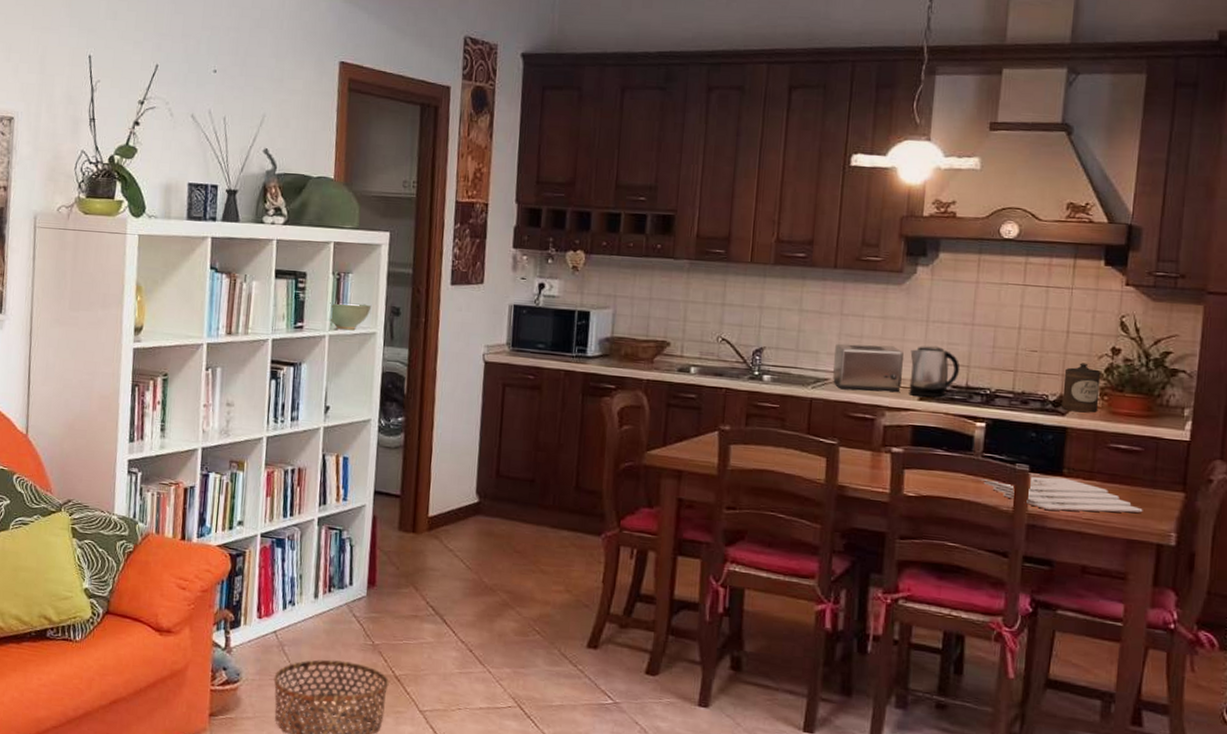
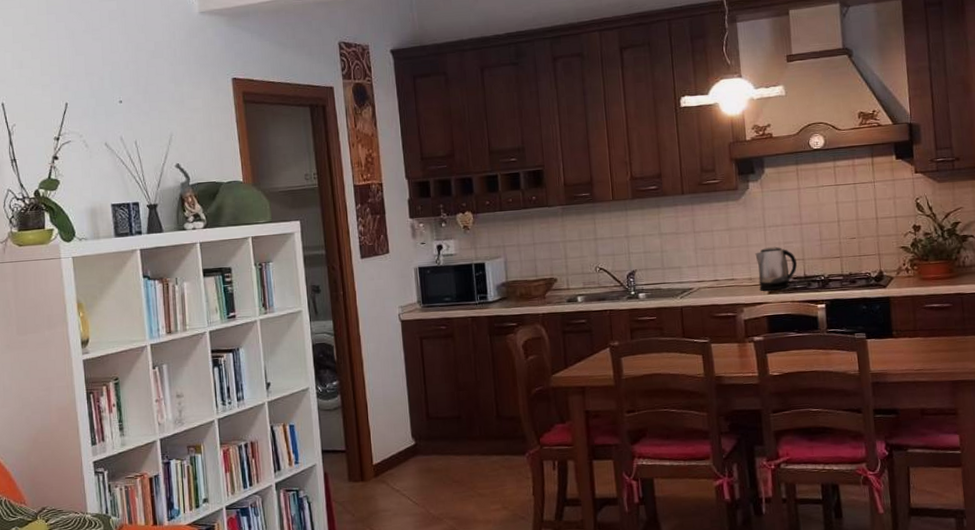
bowl: present [328,302,372,331] -> none [256,287,294,313]
toaster: present [833,343,904,393] -> none [693,252,753,295]
placemat: present [979,476,1143,513] -> none [828,338,960,369]
canister: present [1062,362,1101,413] -> none [879,241,911,284]

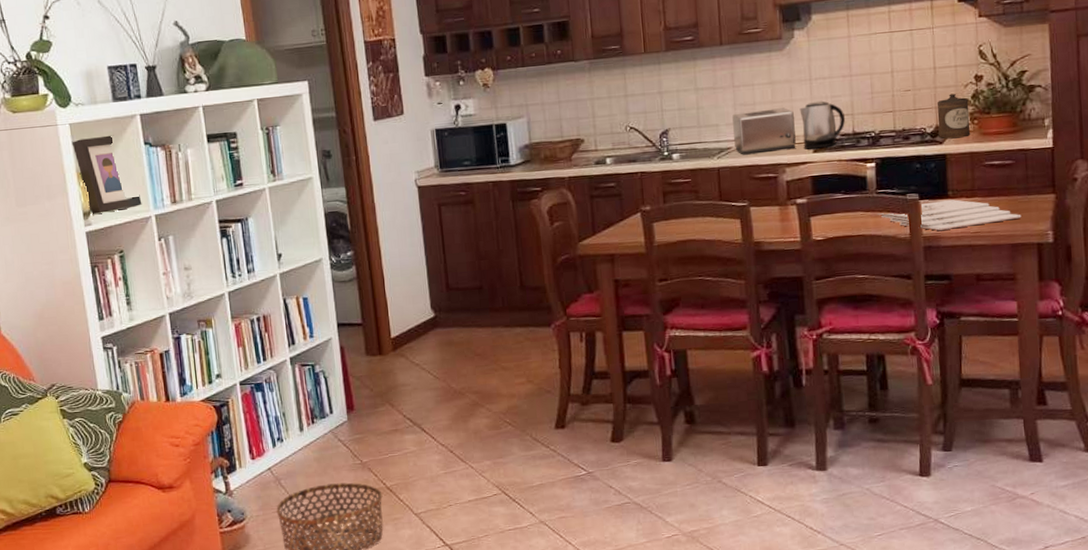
picture frame: none [74,268,139,344] -> present [72,135,142,215]
toaster: none [693,252,753,295] -> present [731,107,796,155]
placemat: none [828,338,960,369] -> present [876,199,1022,232]
canister: none [879,241,911,284] -> present [936,93,970,139]

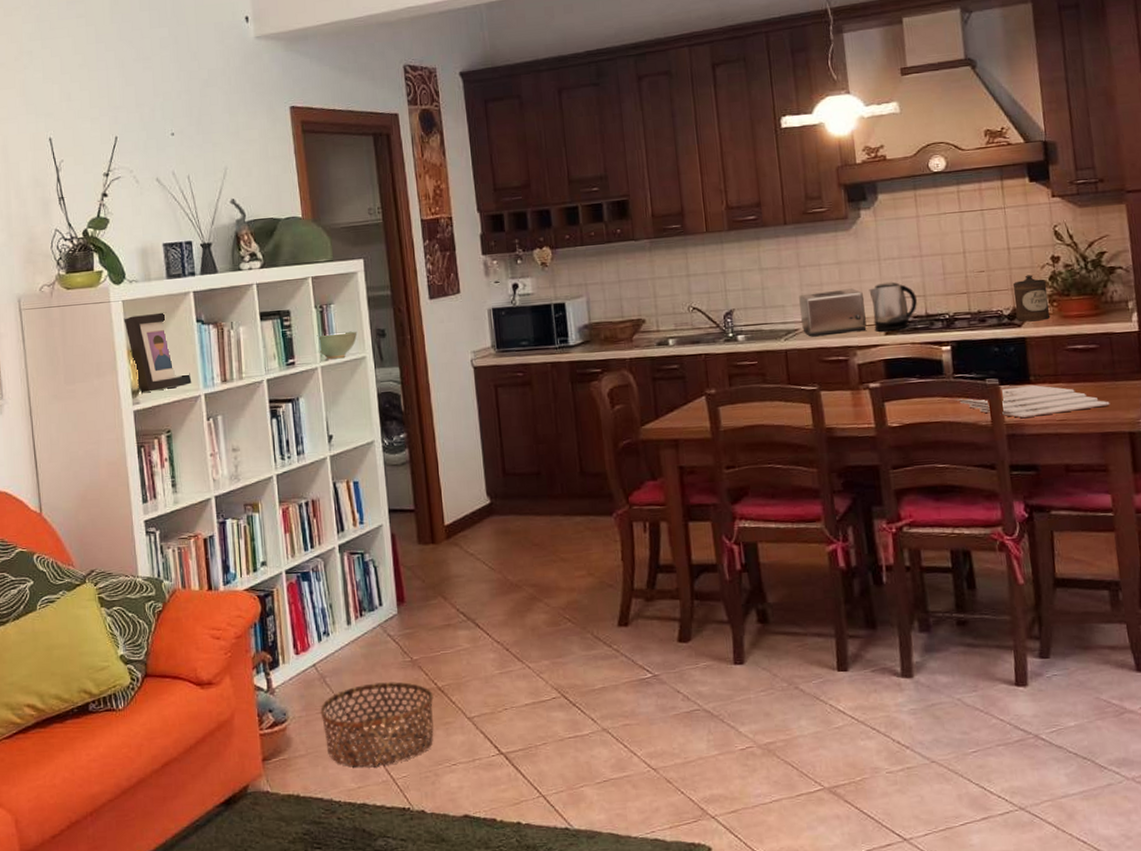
bowl: none [264,152,304,181] -> present [317,331,358,360]

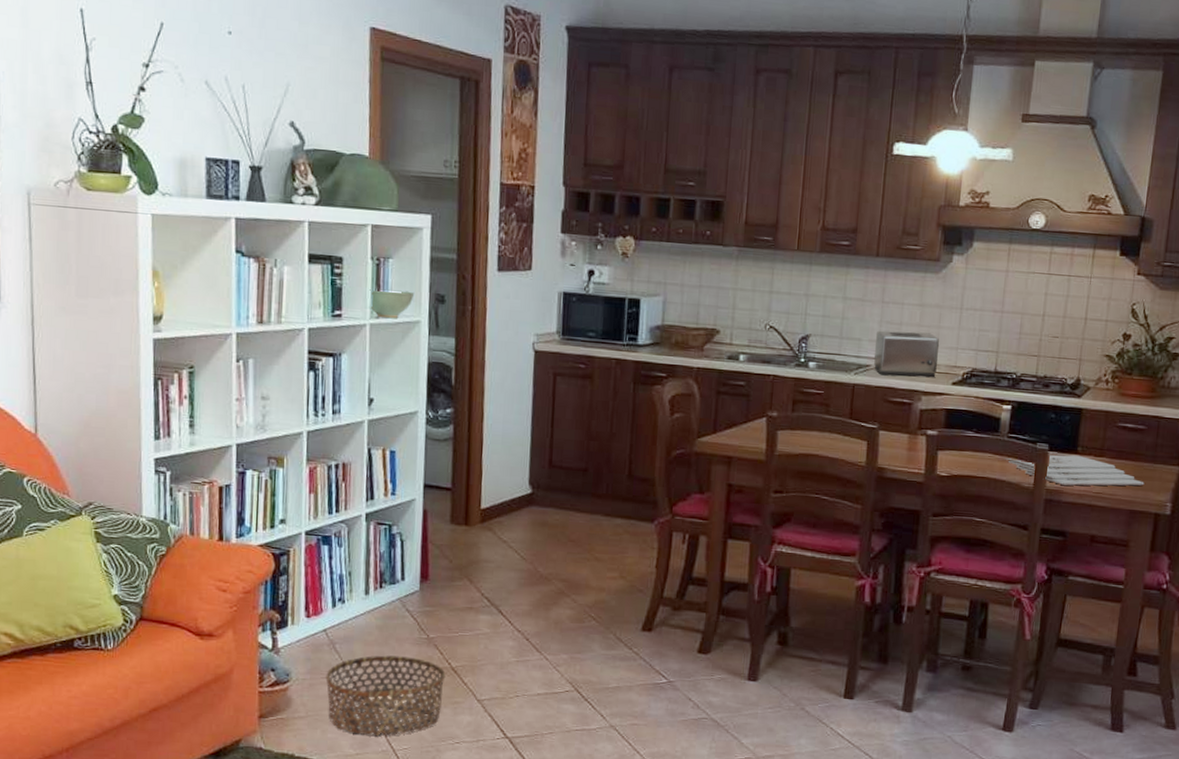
picture frame: present [124,312,192,394] -> none [151,233,224,322]
kettle: present [869,281,918,332] -> none [943,332,990,383]
canister: present [1012,274,1050,322] -> none [1078,348,1113,395]

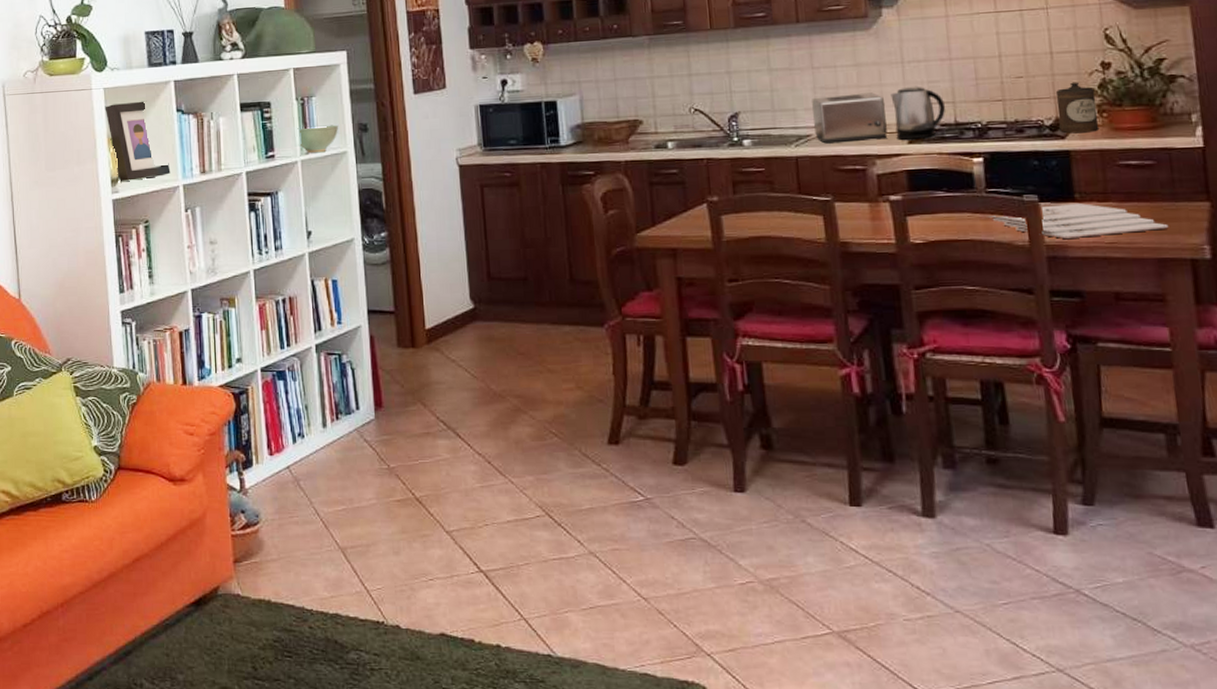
picture frame: none [151,233,224,322] -> present [105,101,171,182]
basket: present [325,655,446,736] -> none [293,489,411,576]
kettle: none [943,332,990,383] -> present [890,86,946,141]
canister: none [1078,348,1113,395] -> present [1055,82,1098,134]

